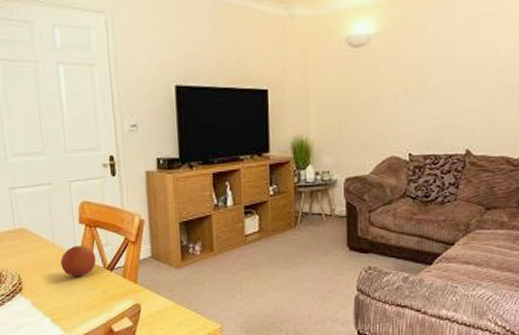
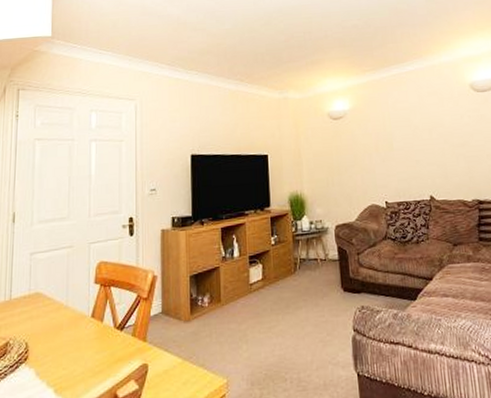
fruit: present [60,246,96,276] -> none [71,306,107,339]

